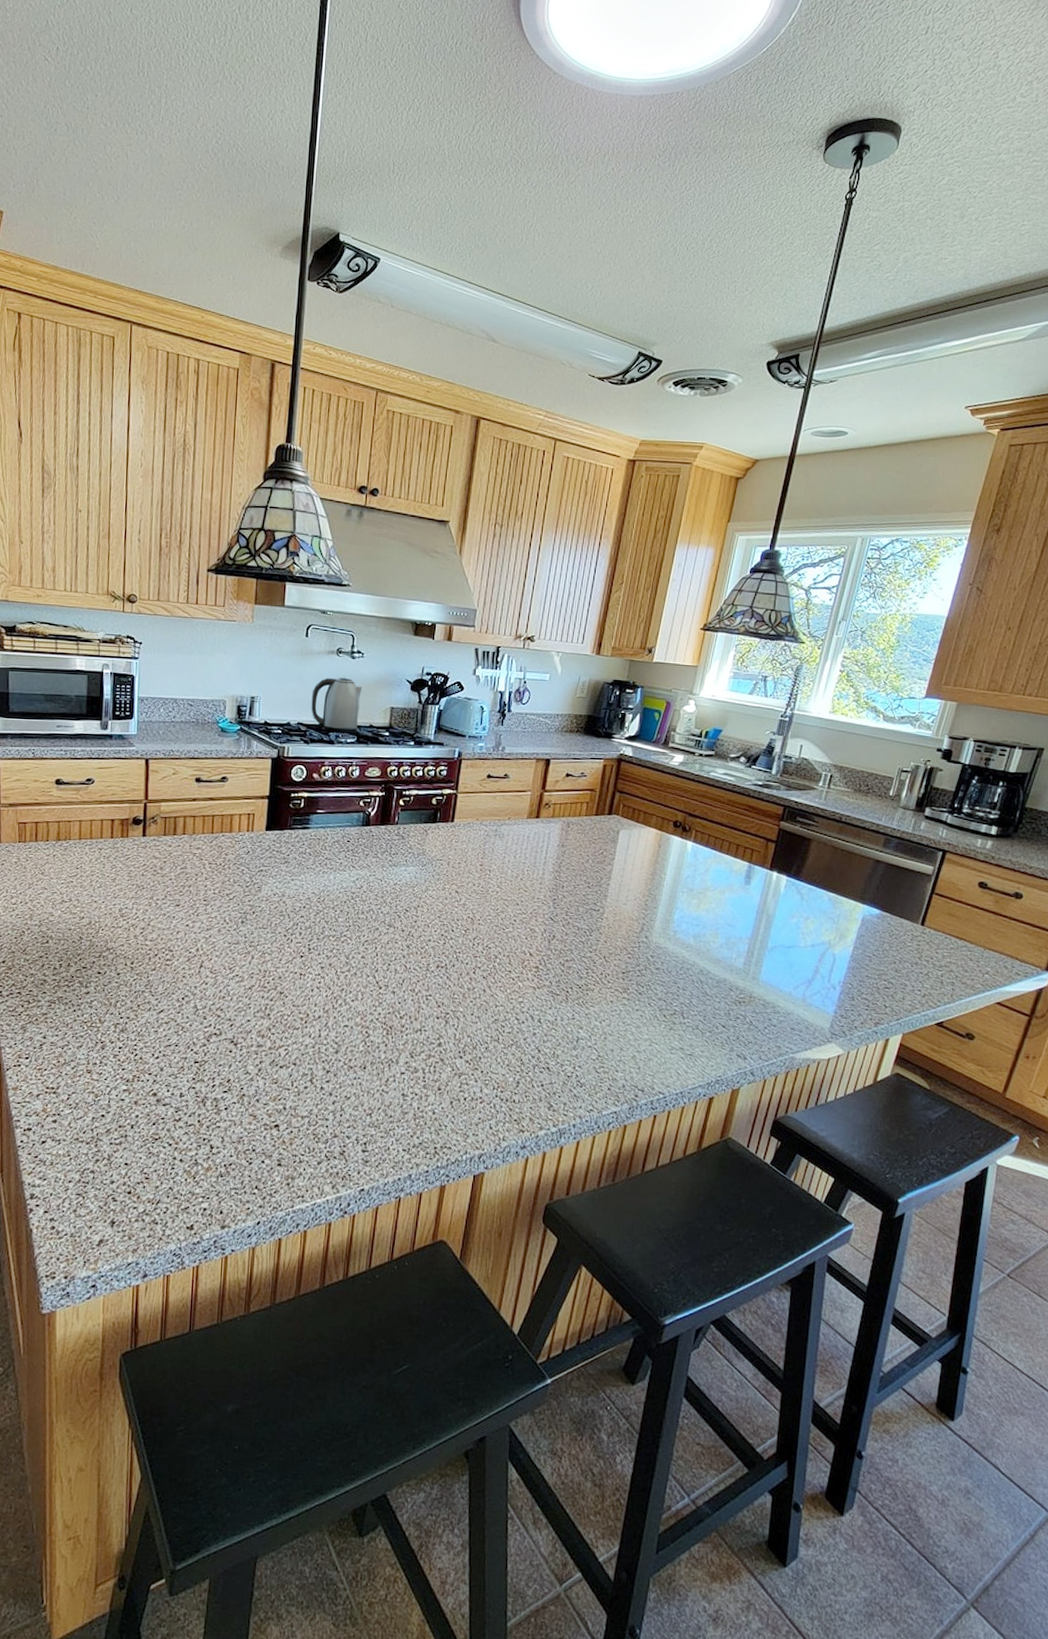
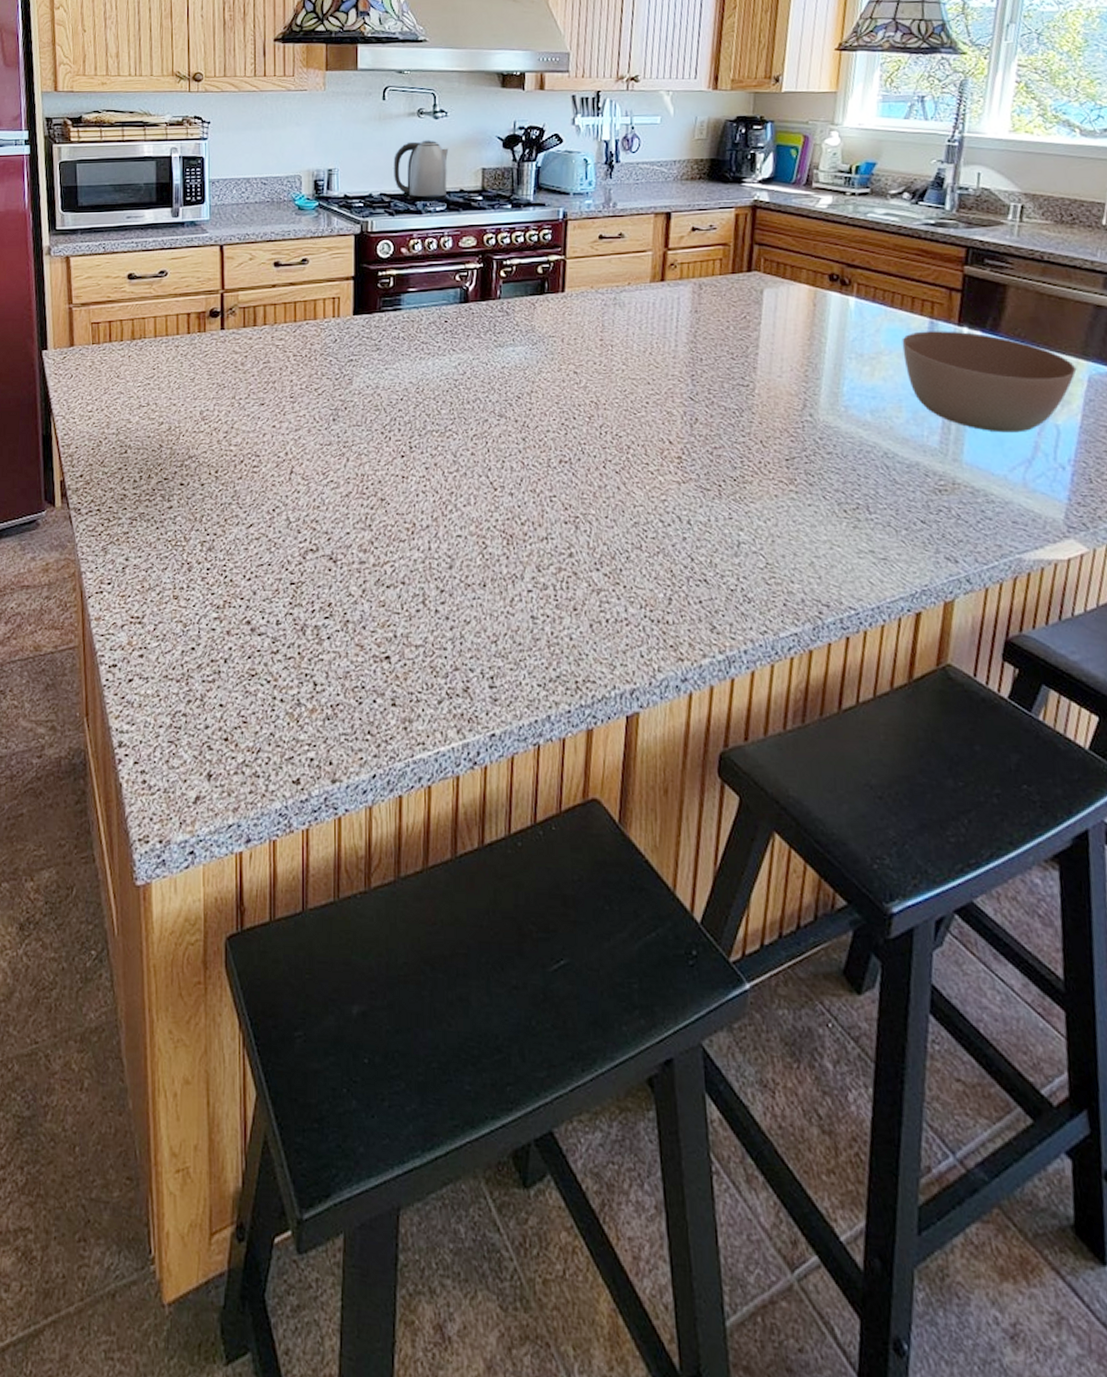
bowl: none [724,873,855,959] -> present [902,331,1077,433]

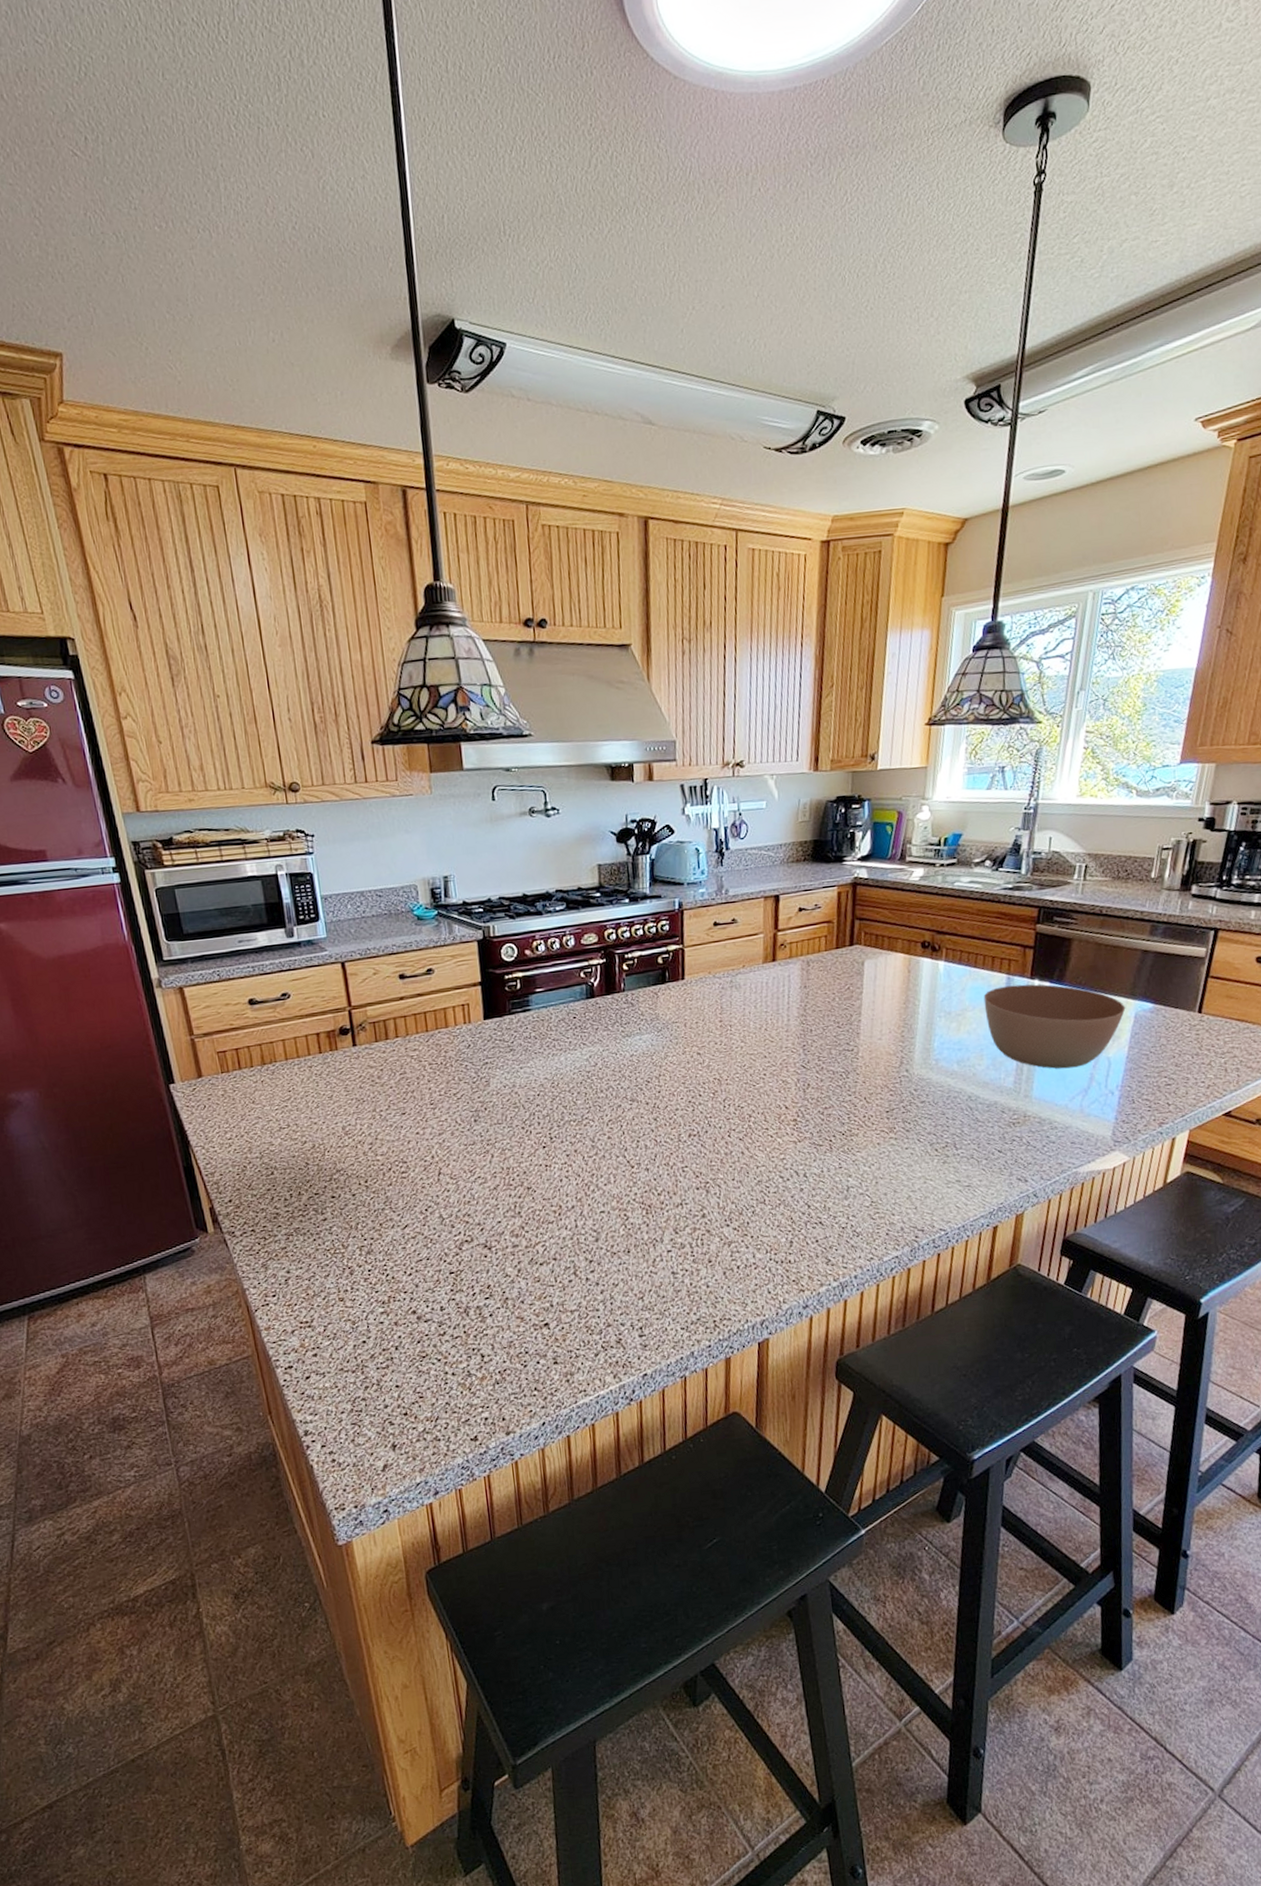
kettle: present [393,140,449,203] -> none [509,839,565,903]

